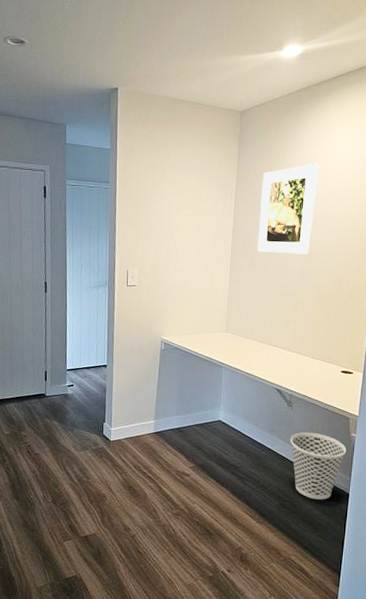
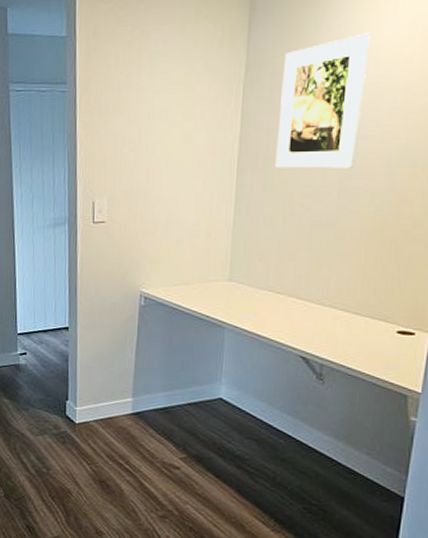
wastebasket: present [290,432,347,500] -> none [319,414,402,505]

